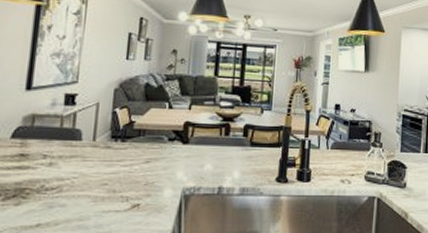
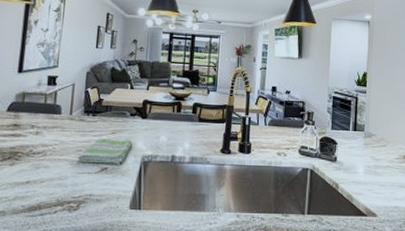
dish towel: none [102,169,172,199] -> present [78,138,133,164]

